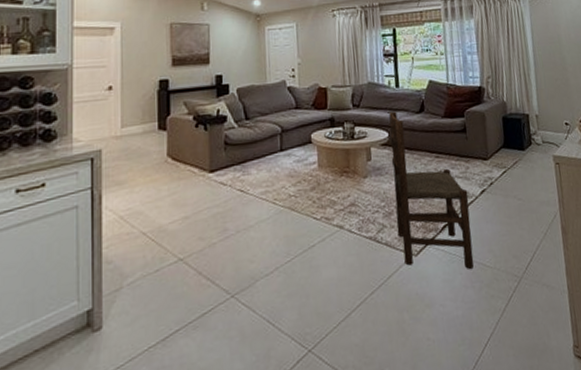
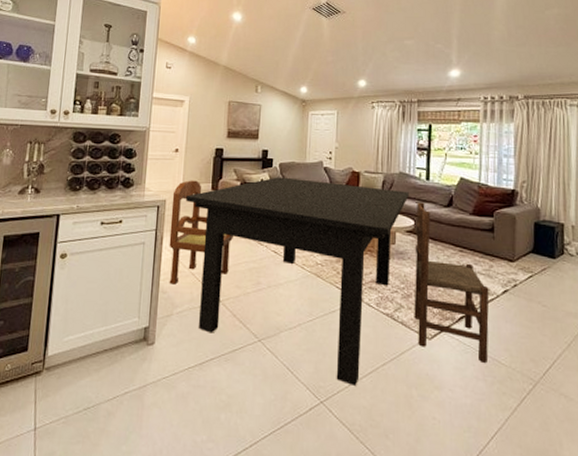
dining chair: none [109,121,190,251] -> present [169,180,233,285]
dining table: none [127,101,380,324] -> present [186,177,409,385]

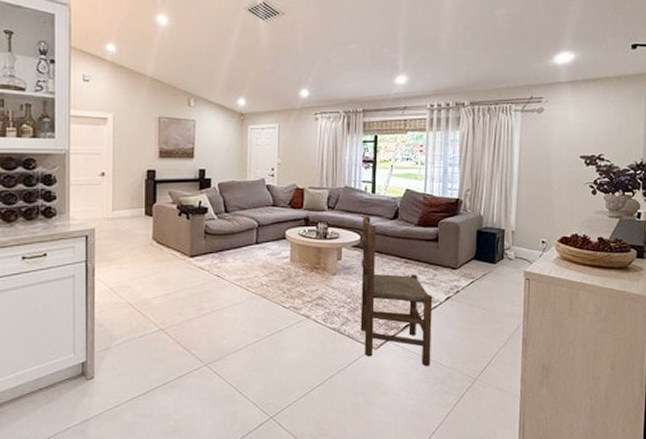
dining chair: present [169,180,233,285] -> none [102,206,172,317]
dining table: present [186,177,409,385] -> none [118,197,355,399]

